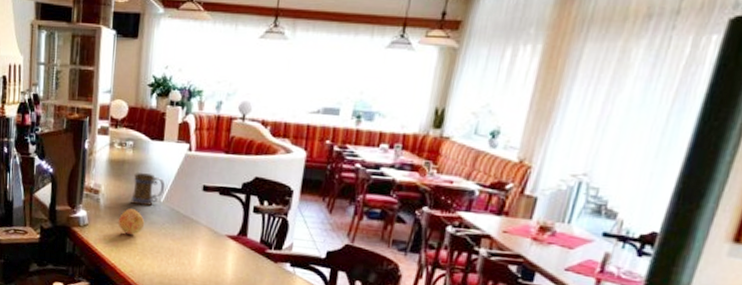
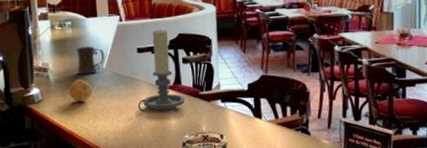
candle holder: none [191,168,249,264] -> present [137,29,185,112]

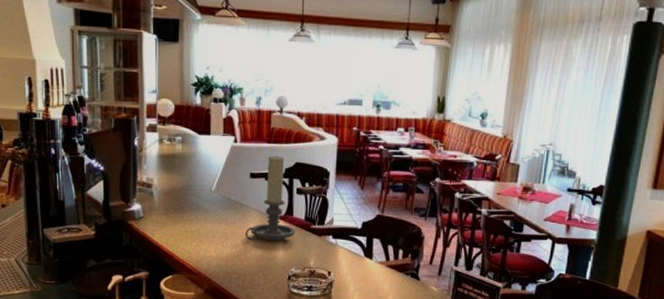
fruit: present [68,79,93,102] -> none [172,199,199,223]
beer mug: present [76,46,104,76] -> none [184,165,214,196]

